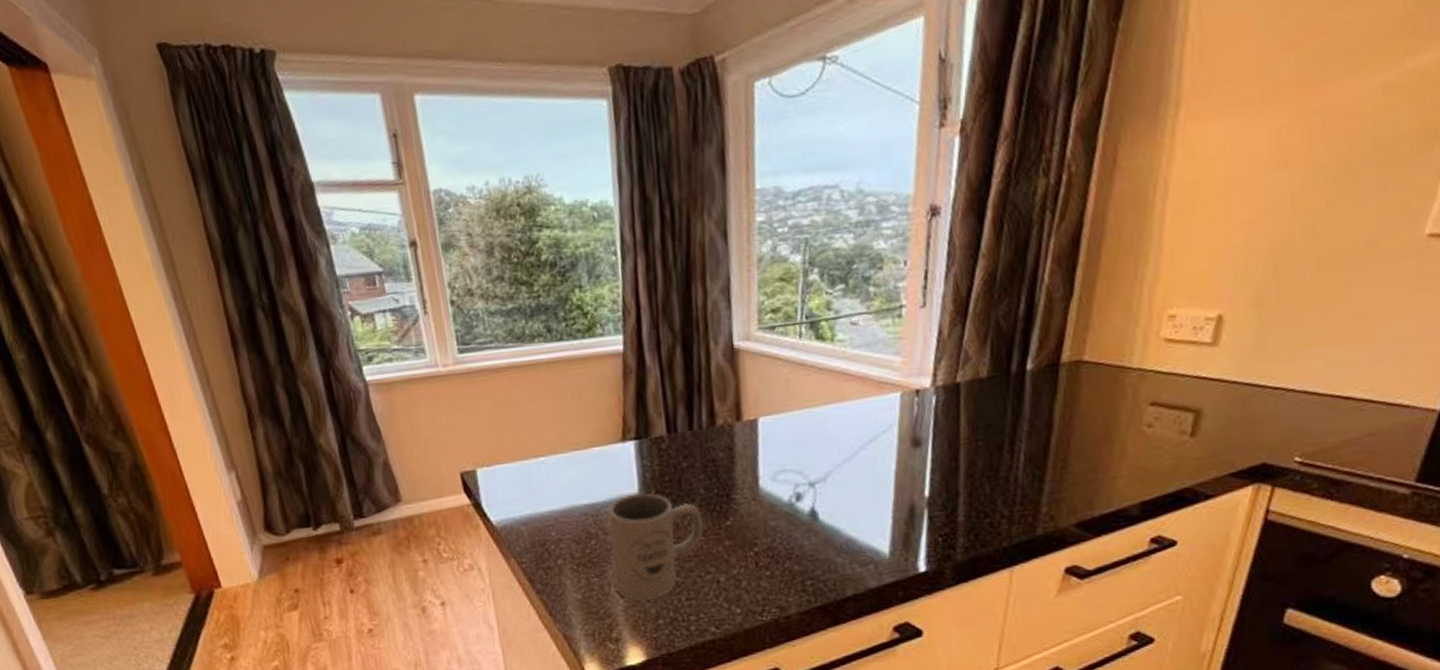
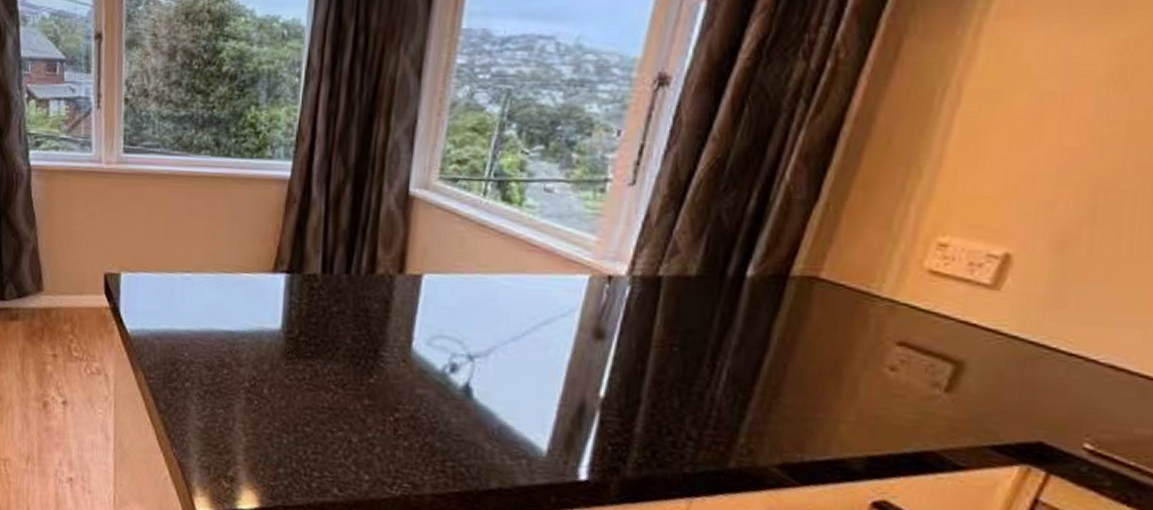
mug: present [608,493,705,601] -> none [239,329,345,446]

